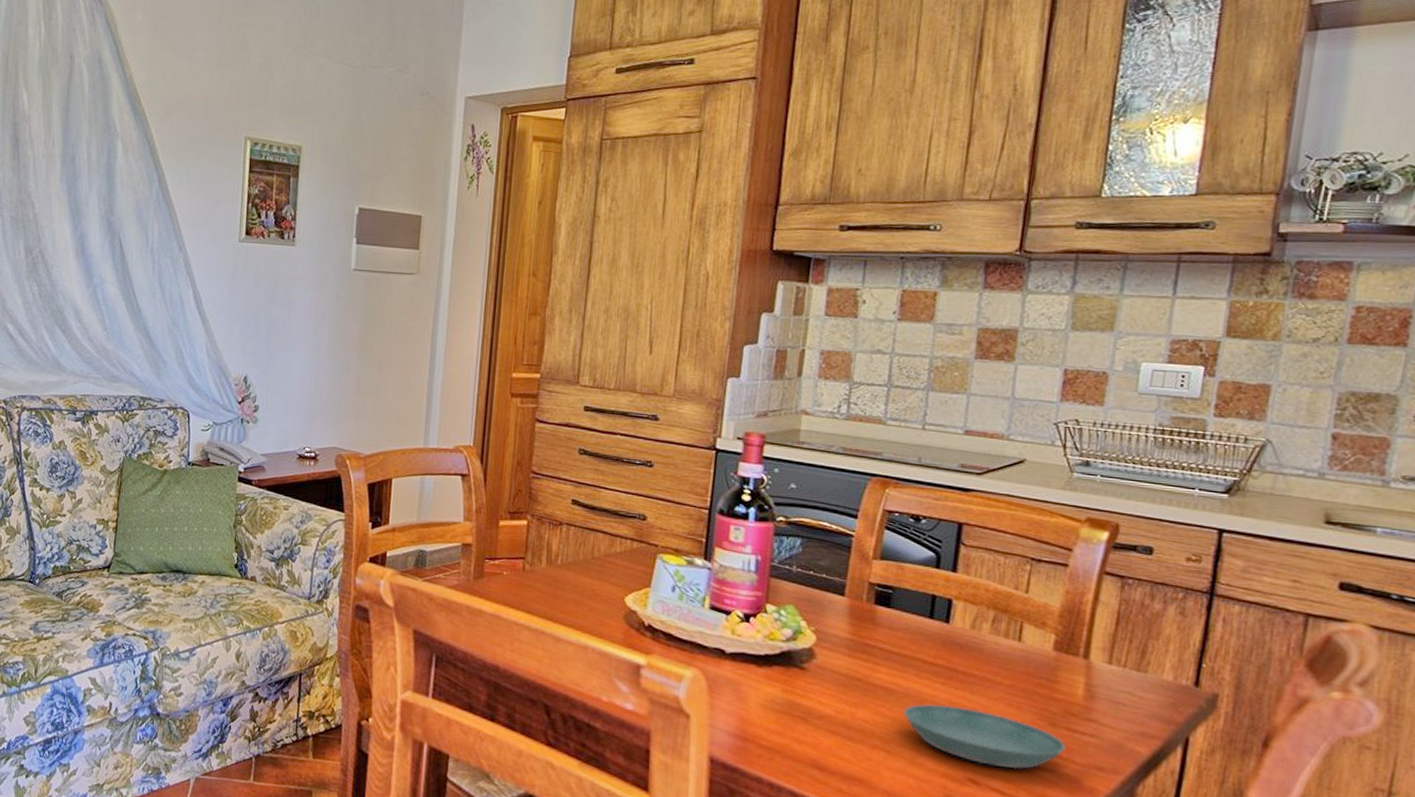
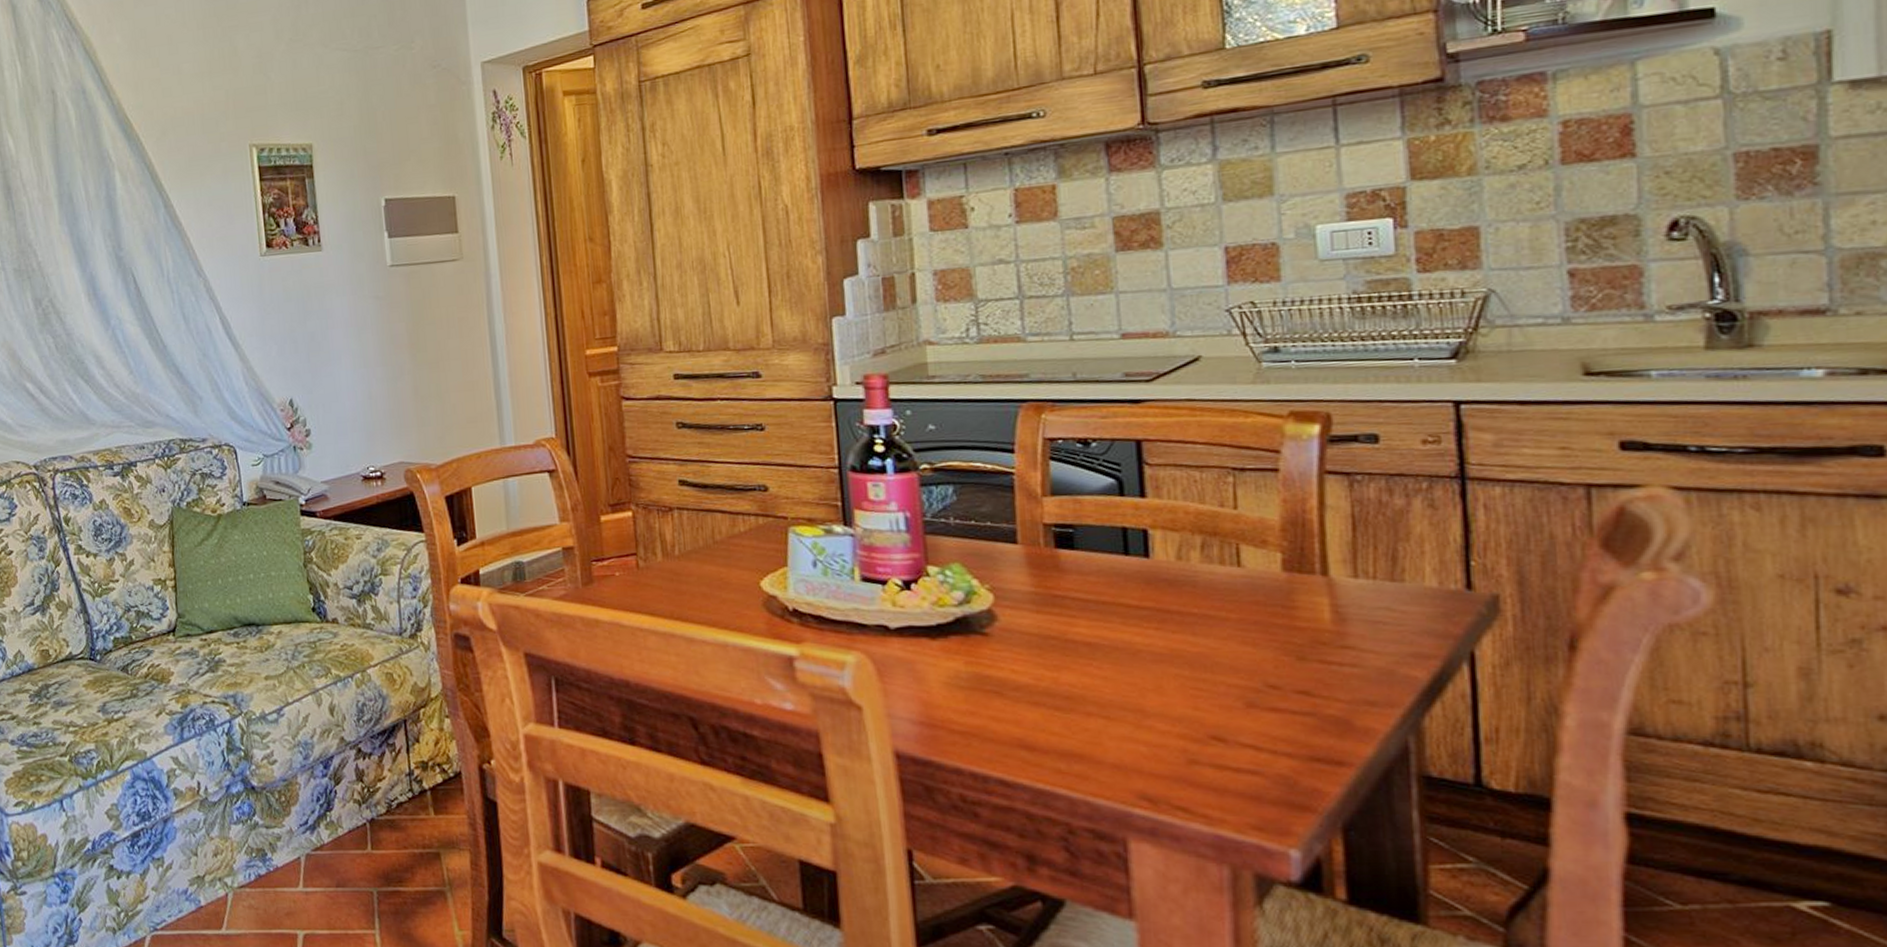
saucer: present [902,703,1066,770] -> none [1115,652,1324,718]

